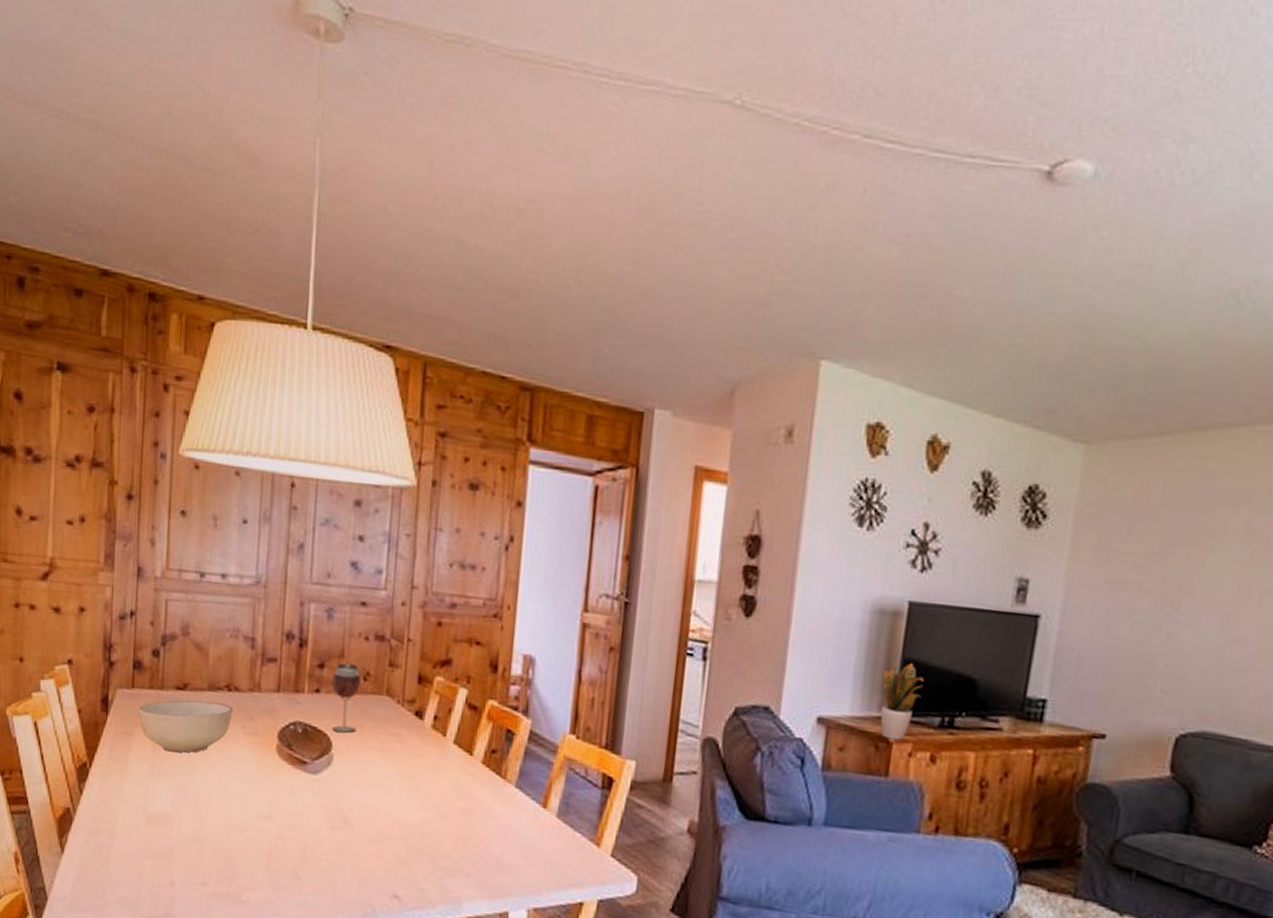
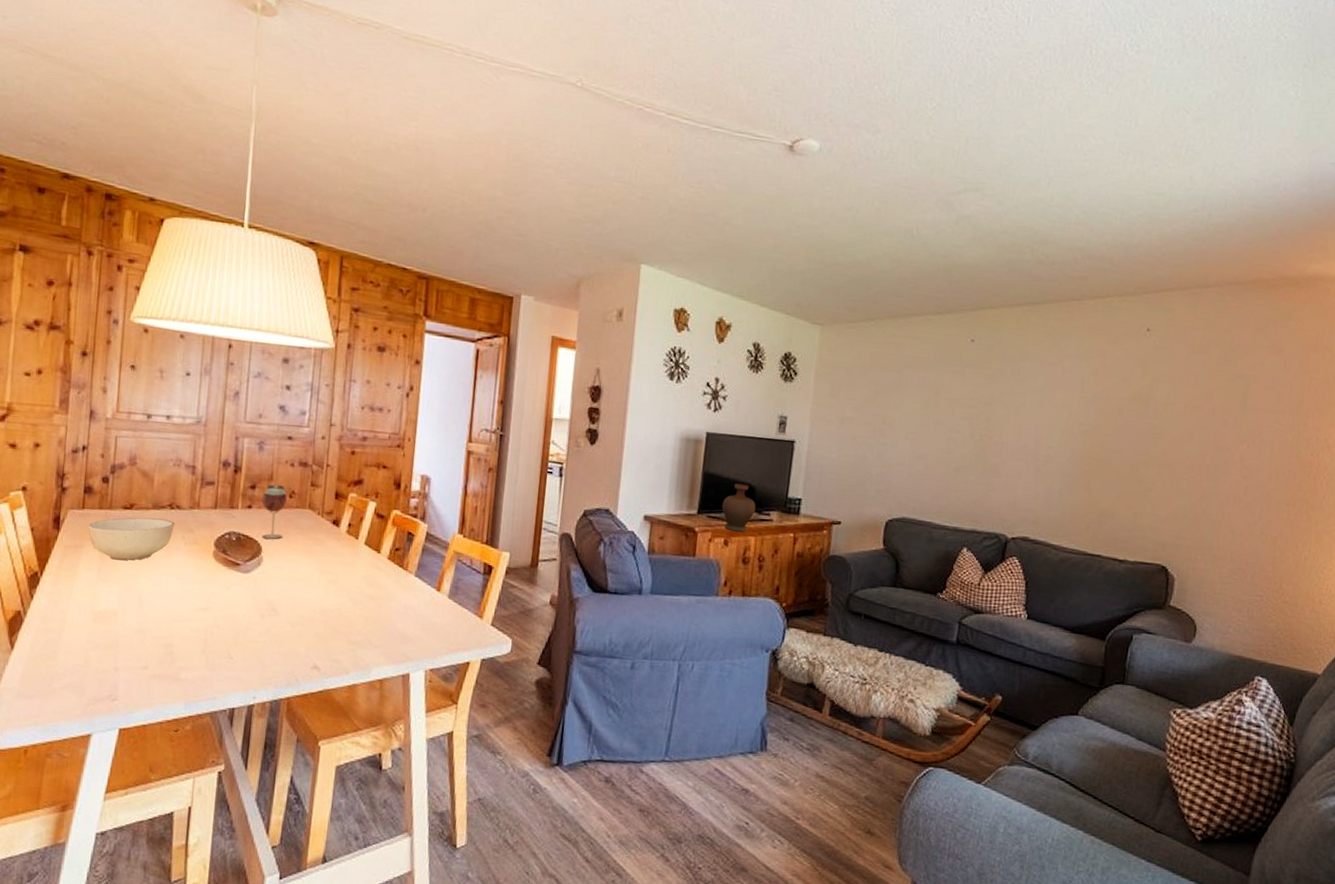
potted plant: present [880,658,924,741] -> none [688,472,718,530]
decorative vase: none [928,675,979,745] -> present [722,483,756,532]

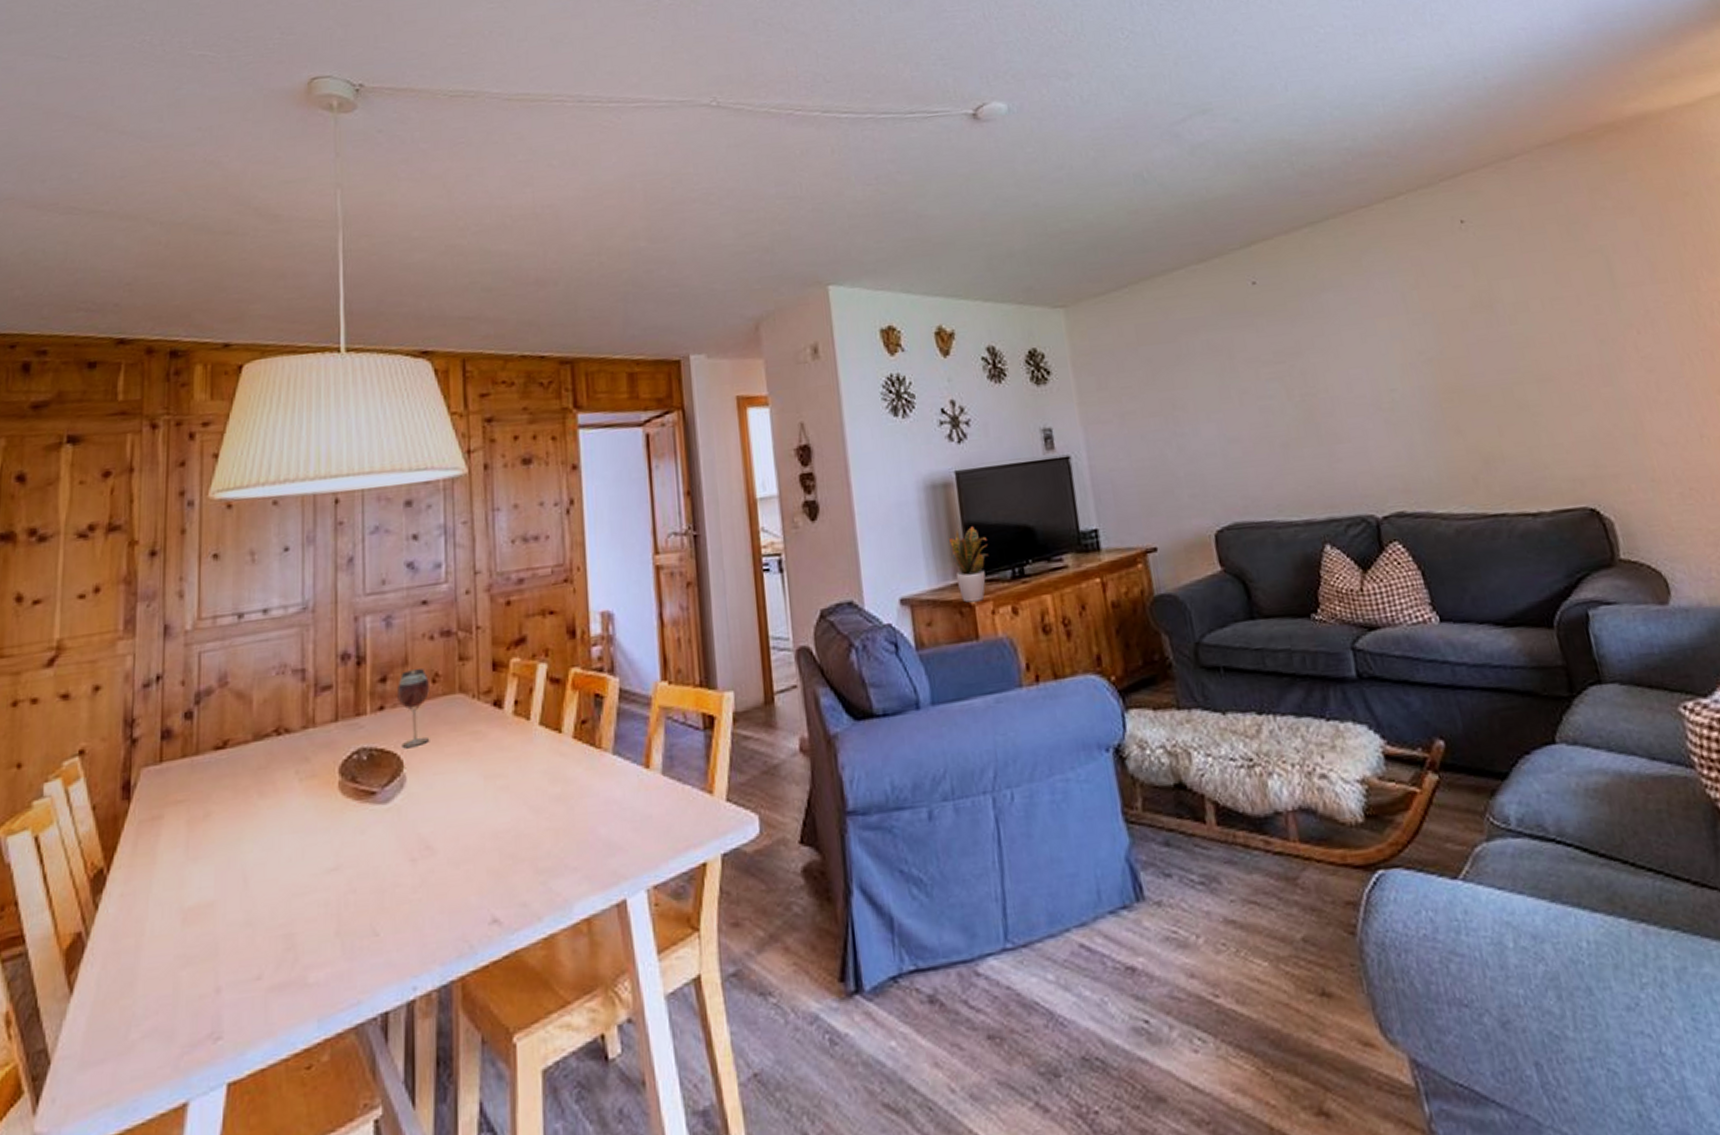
bowl: present [88,517,175,561] -> none [168,751,285,826]
potted plant: none [688,472,718,530] -> present [949,525,989,603]
decorative vase: present [722,483,756,532] -> none [997,527,1043,593]

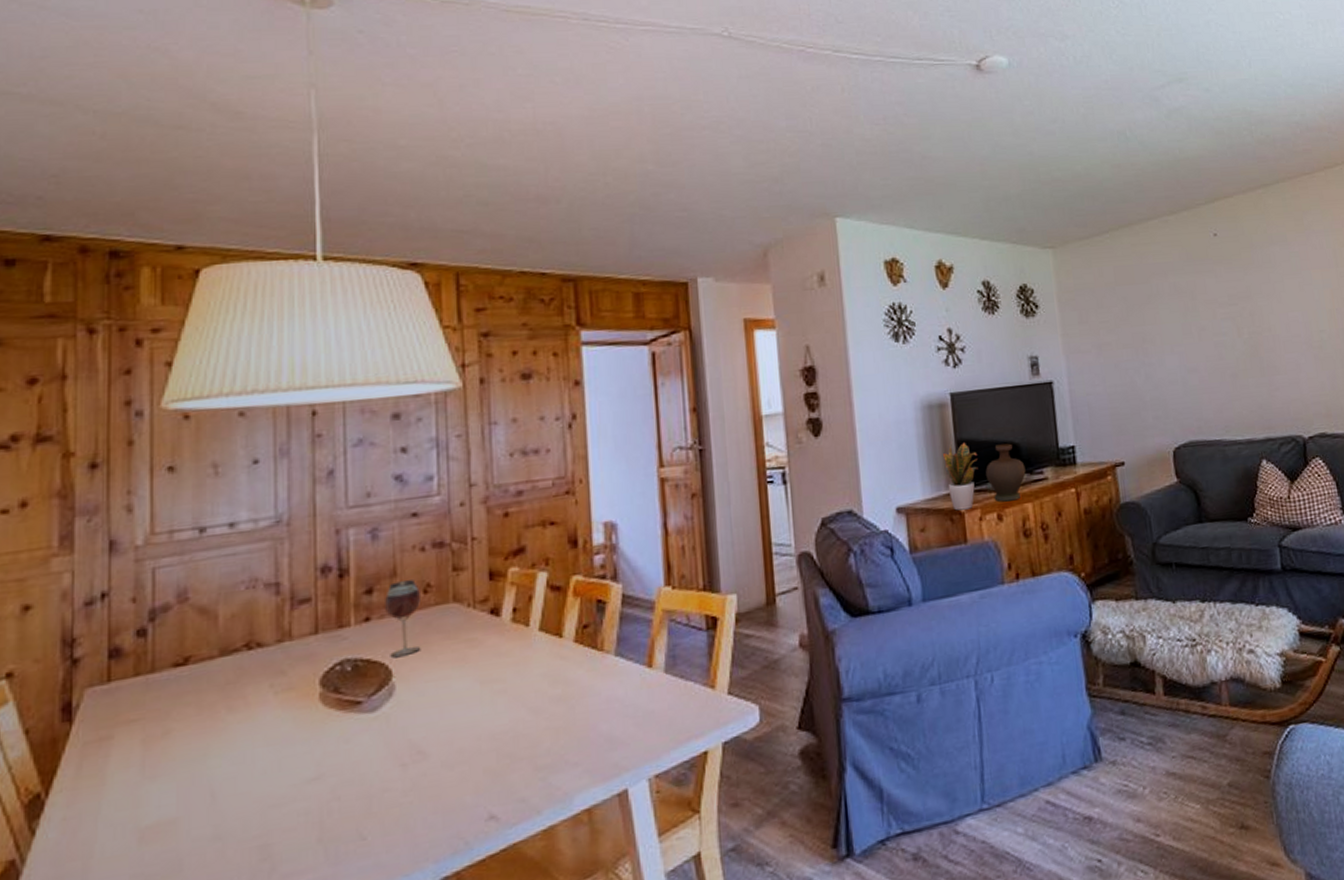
decorative vase: none [997,527,1043,593] -> present [986,443,1026,502]

